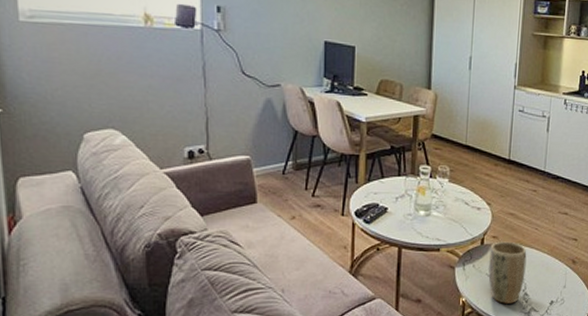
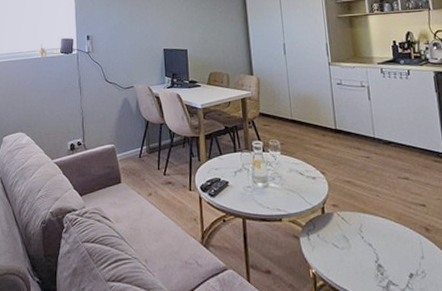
plant pot: present [488,241,527,304] -> none [332,209,375,276]

